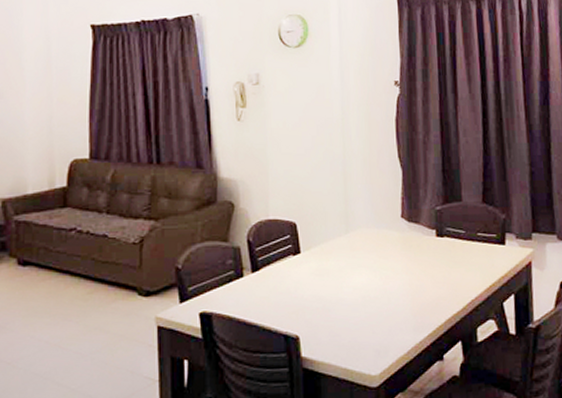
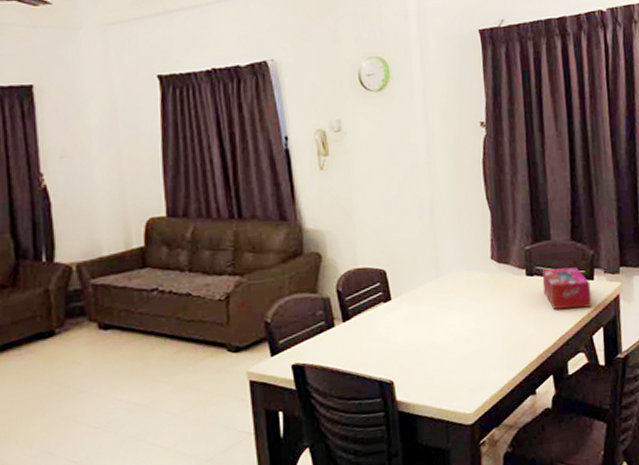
tissue box: none [452,230,503,273] -> present [541,267,592,310]

